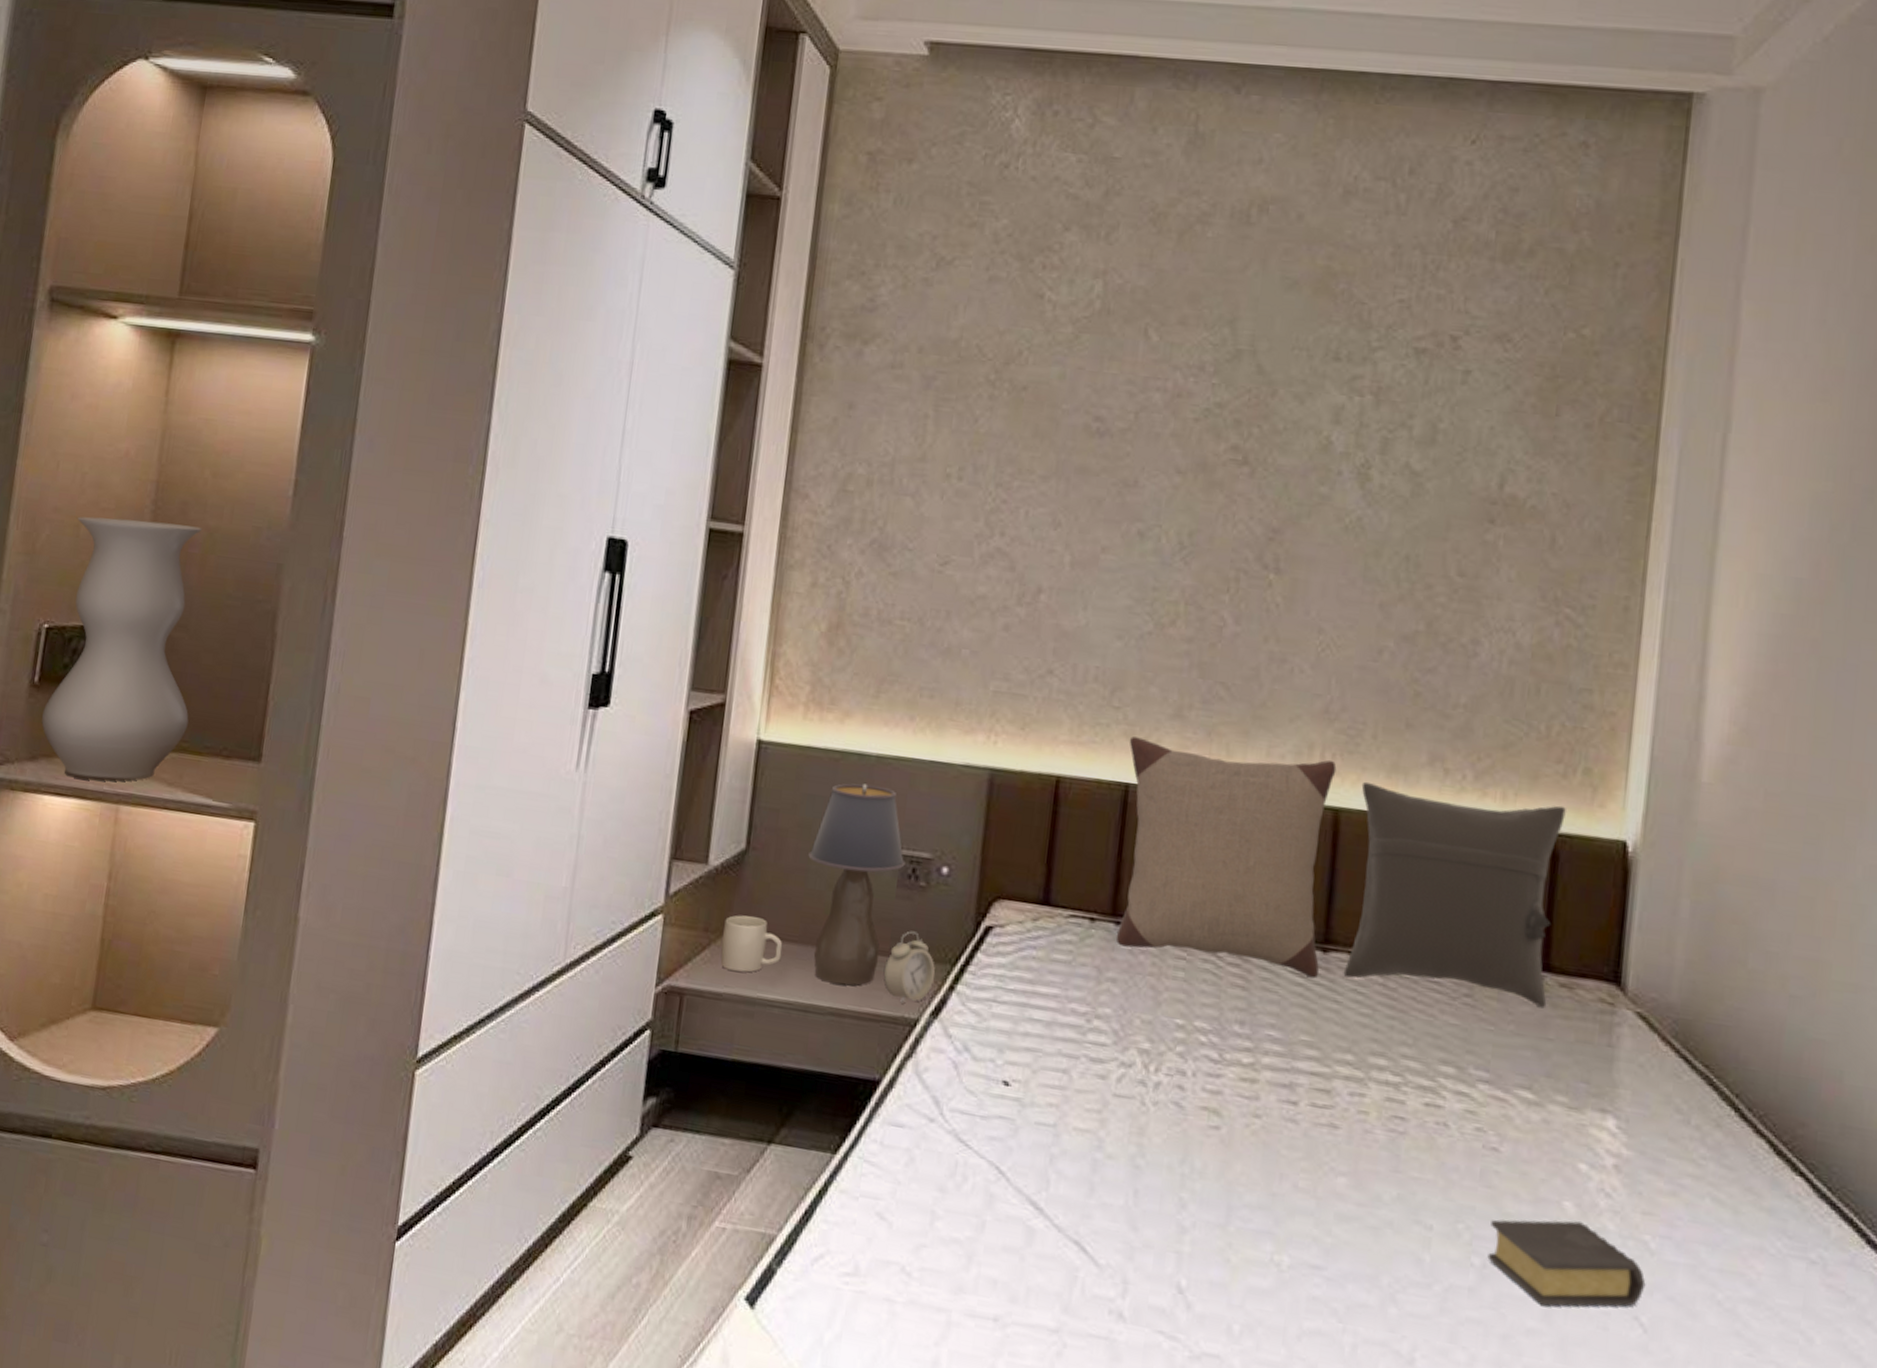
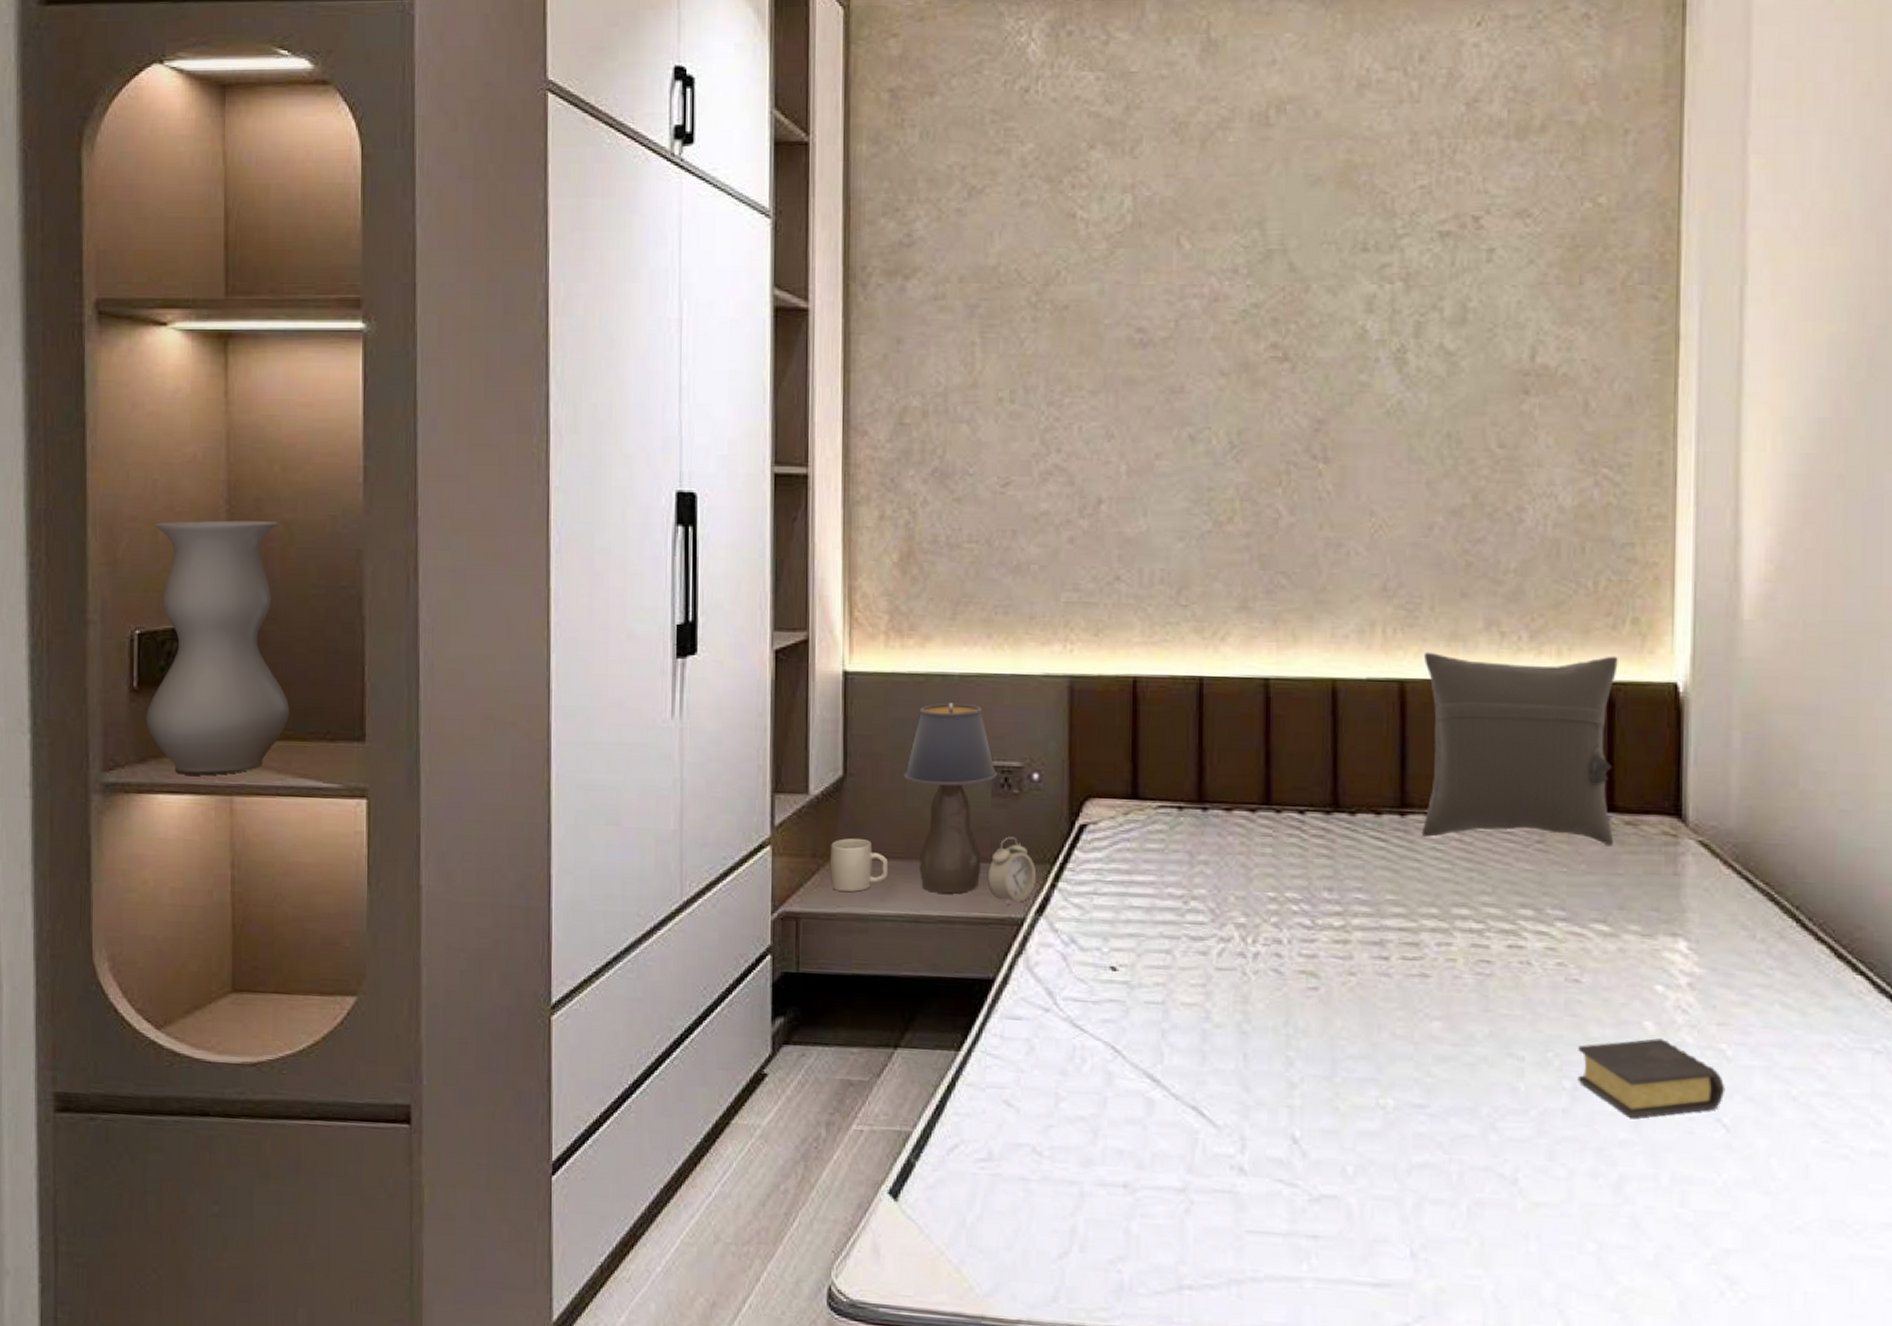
pillow: present [1115,736,1337,978] -> none [1199,632,1399,841]

